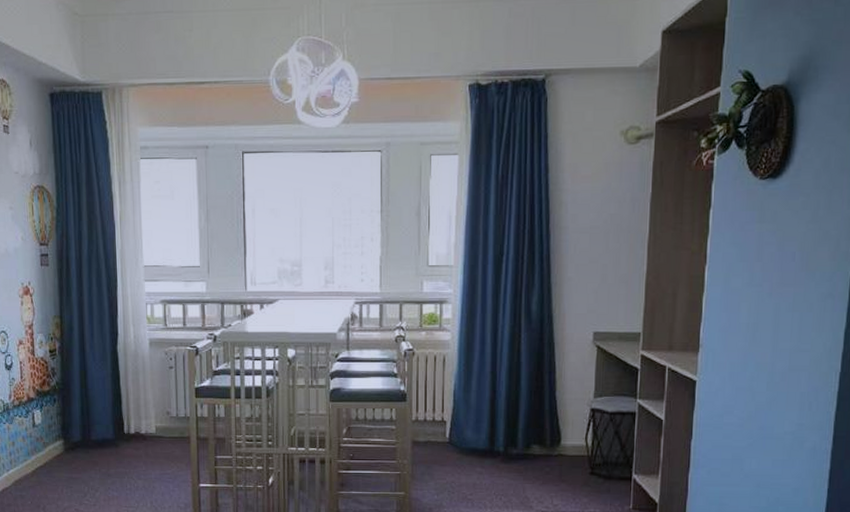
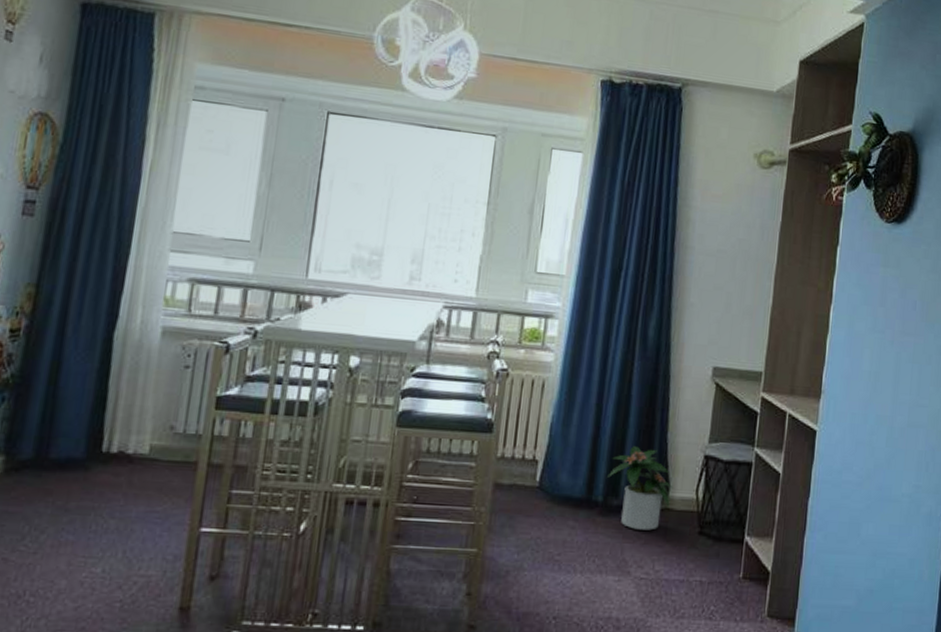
potted plant: none [506,405,564,473] -> present [607,446,673,531]

